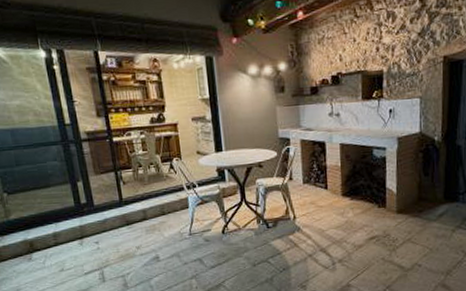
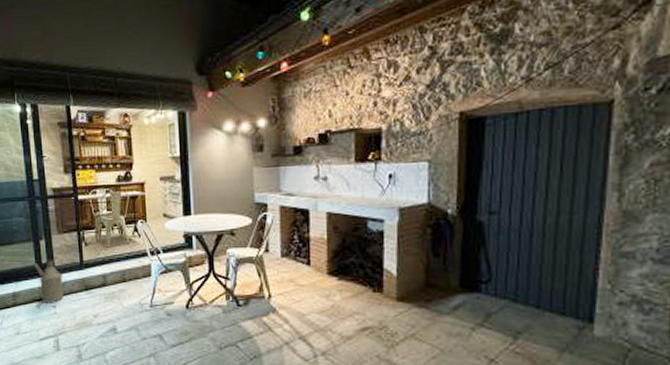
watering can: none [72,196,106,240] -> present [33,257,64,303]

